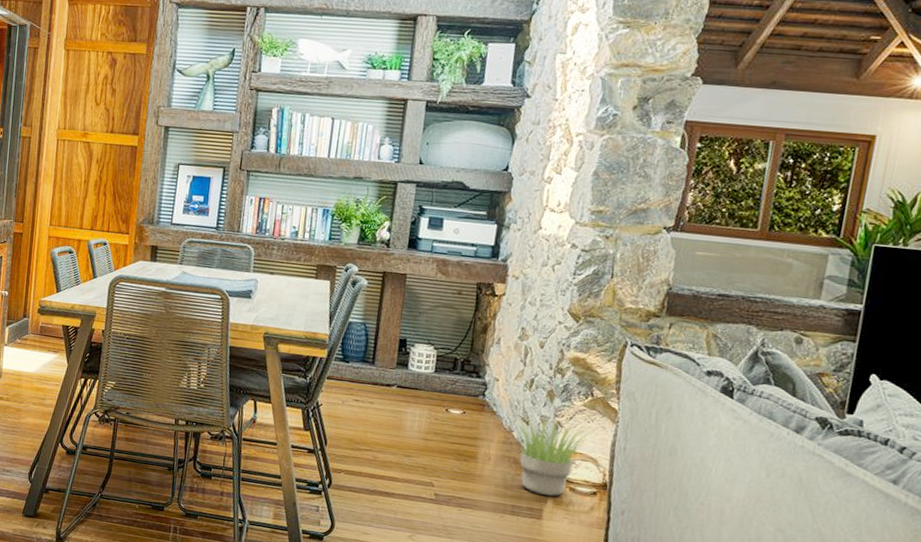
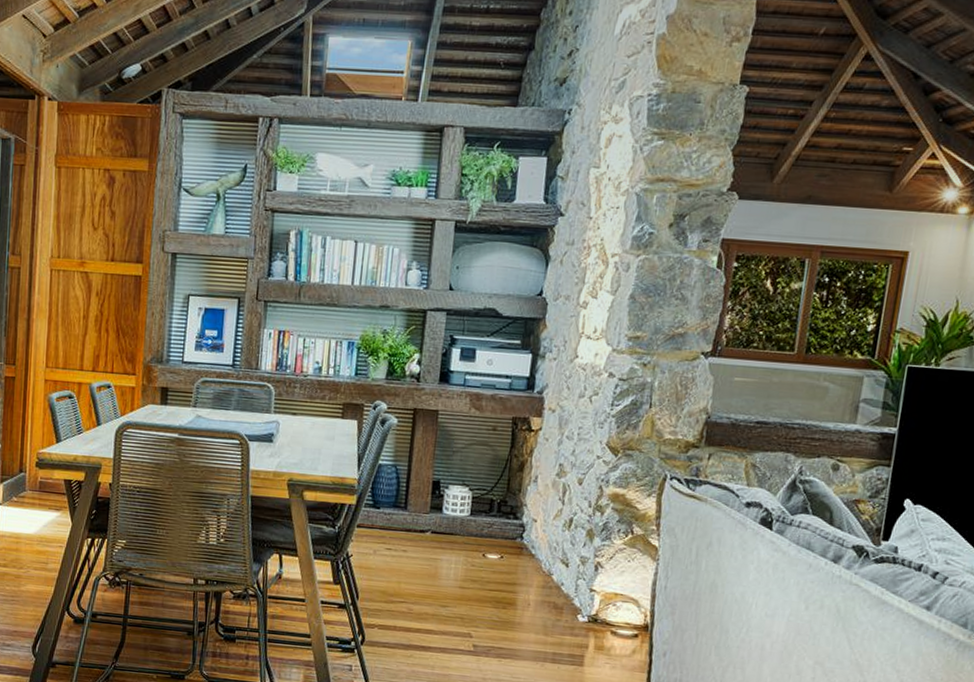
potted plant: present [510,415,591,496] -> none [550,557,632,641]

